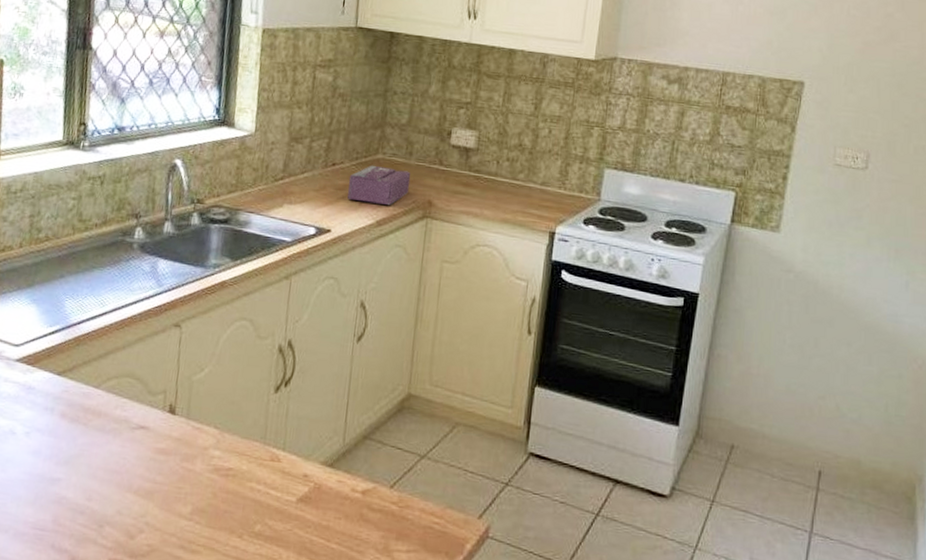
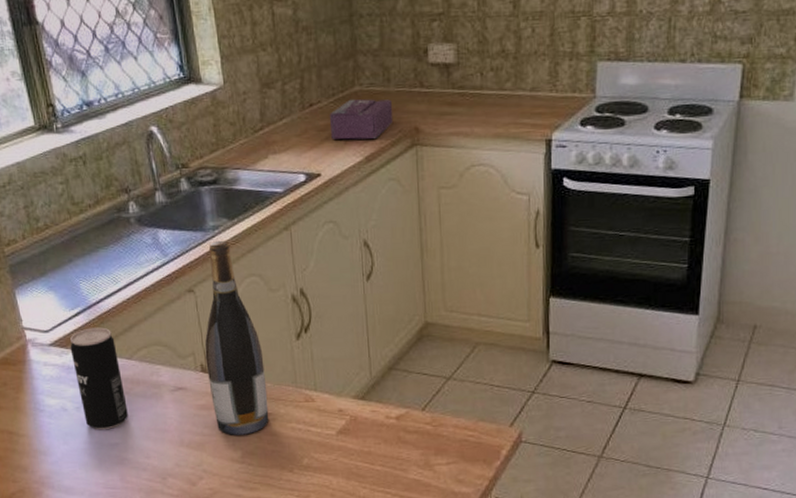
beverage can: none [32,348,87,462] -> present [70,327,128,430]
wine bottle: none [172,279,237,489] -> present [204,241,269,435]

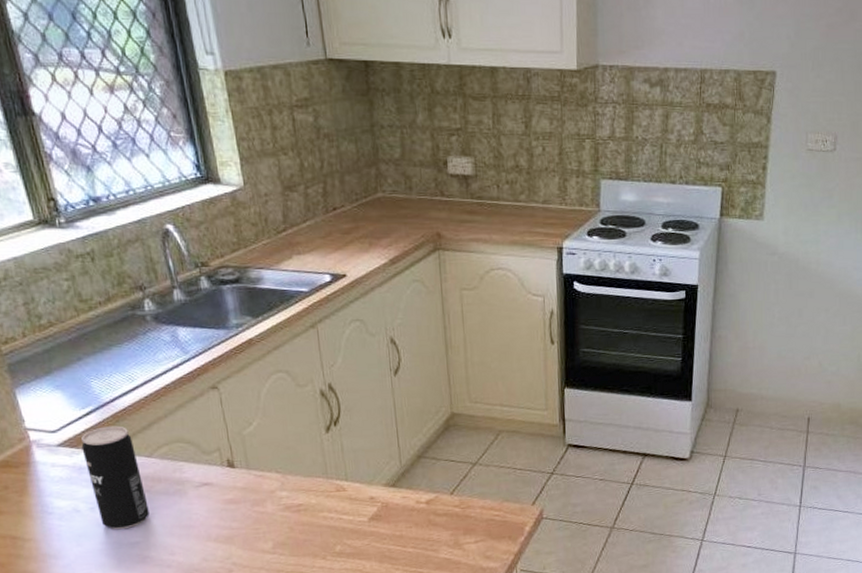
wine bottle: present [204,241,269,435] -> none [231,339,301,528]
tissue box: present [329,99,393,140] -> none [353,204,416,243]

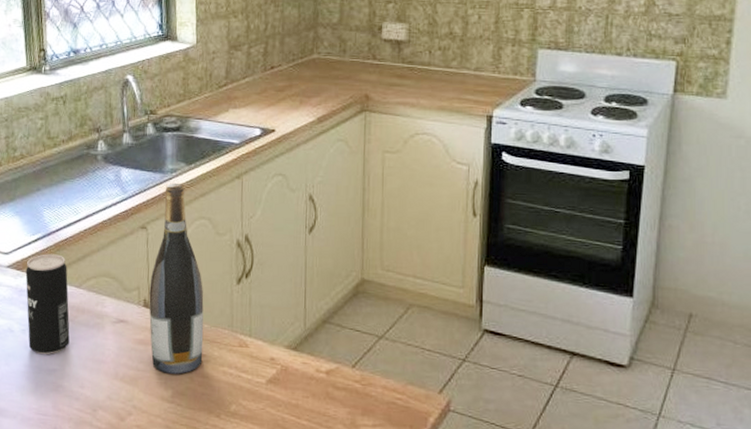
wine bottle: none [231,339,301,528] -> present [149,183,204,374]

